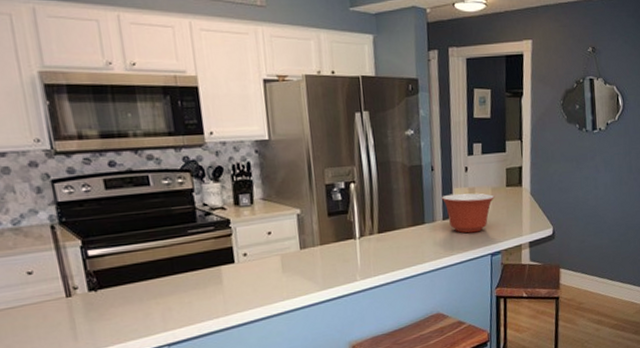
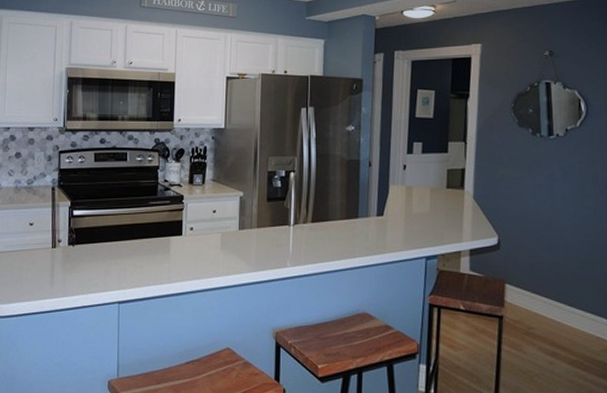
mixing bowl: present [441,193,495,233] -> none [376,191,433,233]

